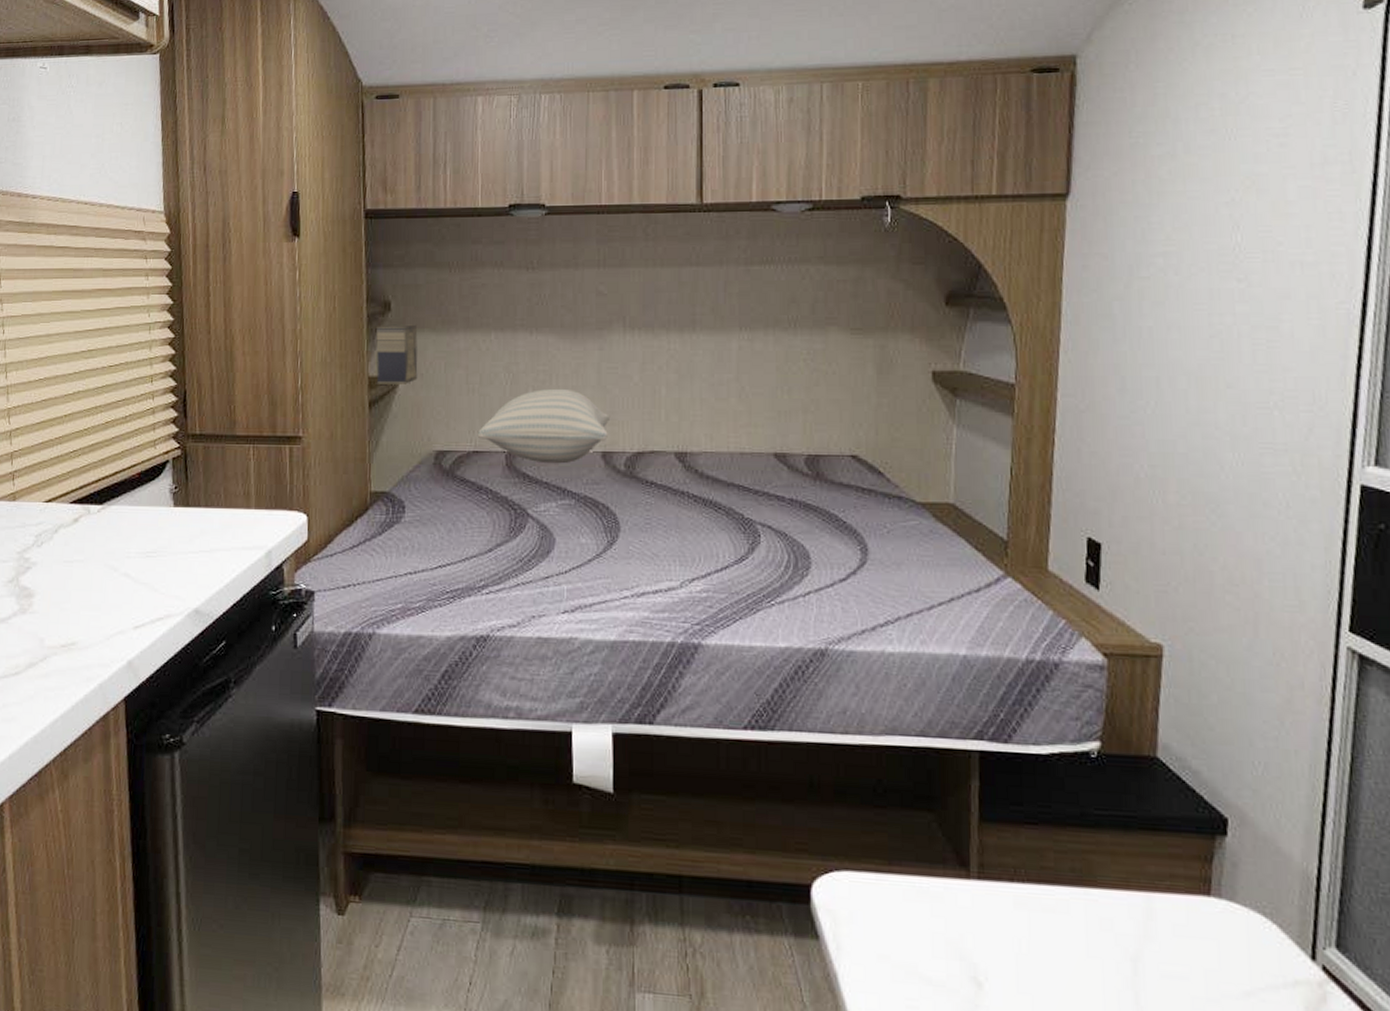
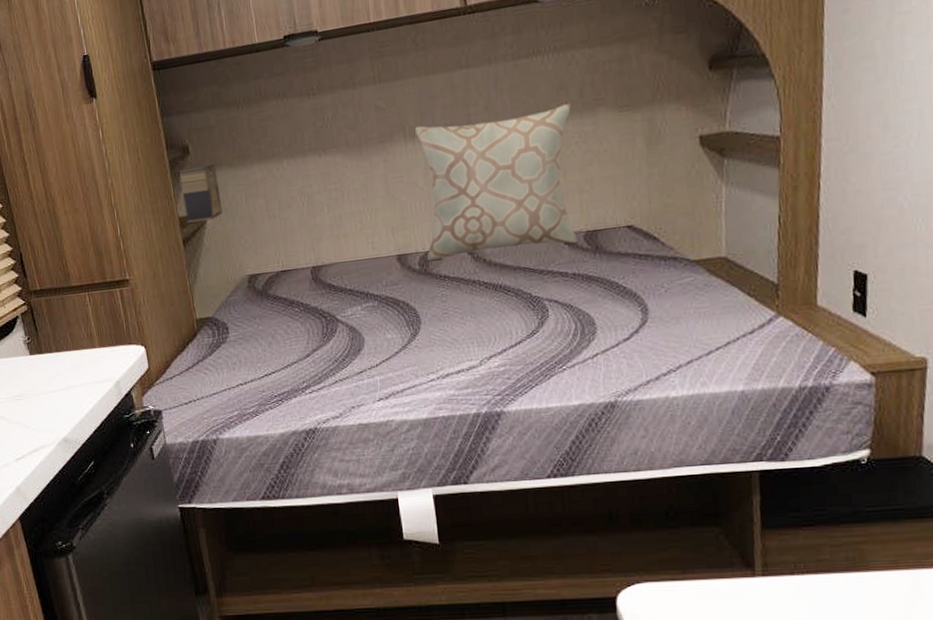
pillow: present [477,388,611,464] -> none [283,202,402,273]
pillow: none [634,317,802,467] -> present [415,103,577,262]

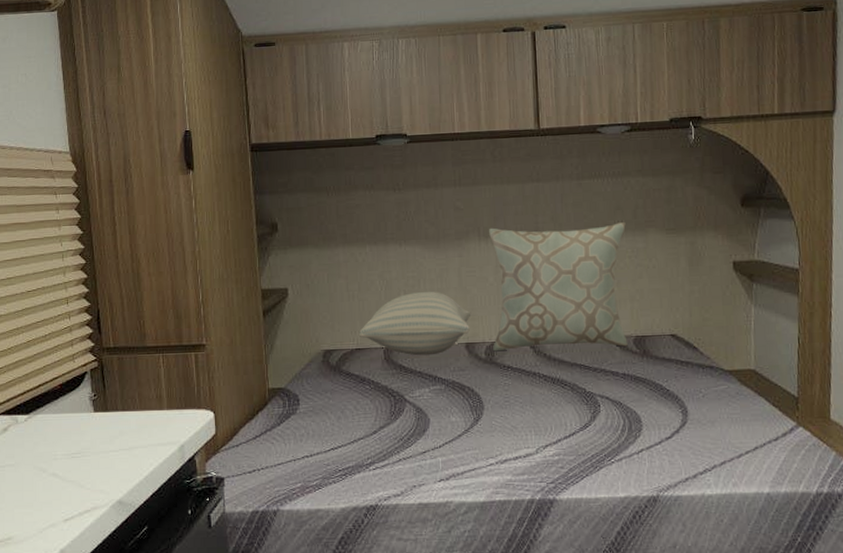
decorative box: present [179,163,223,223] -> none [266,242,305,295]
pillow: none [283,202,402,273] -> present [358,291,472,356]

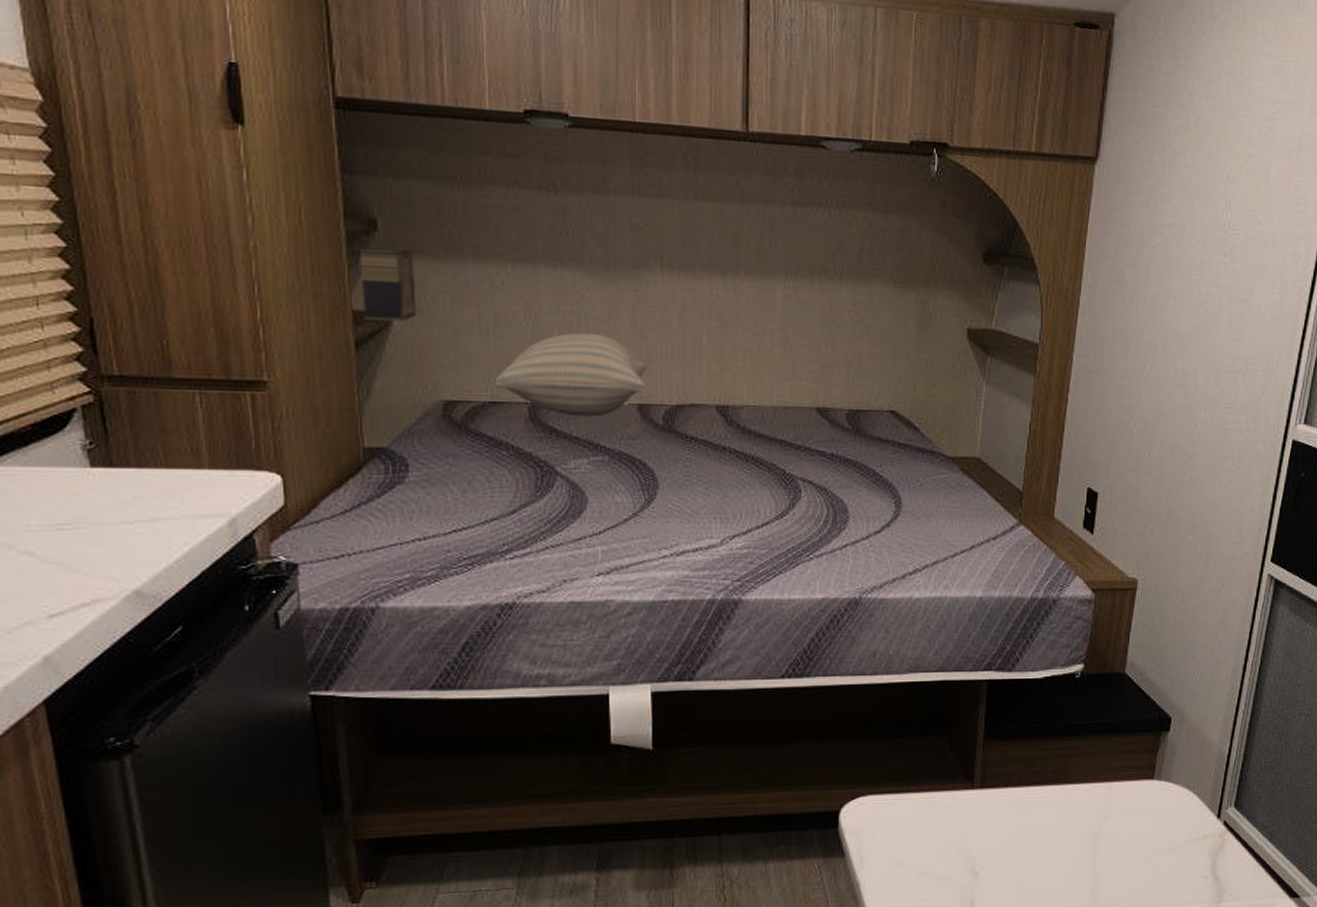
decorative box: none [266,242,305,295] -> present [360,247,417,322]
pillow: present [489,222,628,352] -> none [673,257,847,421]

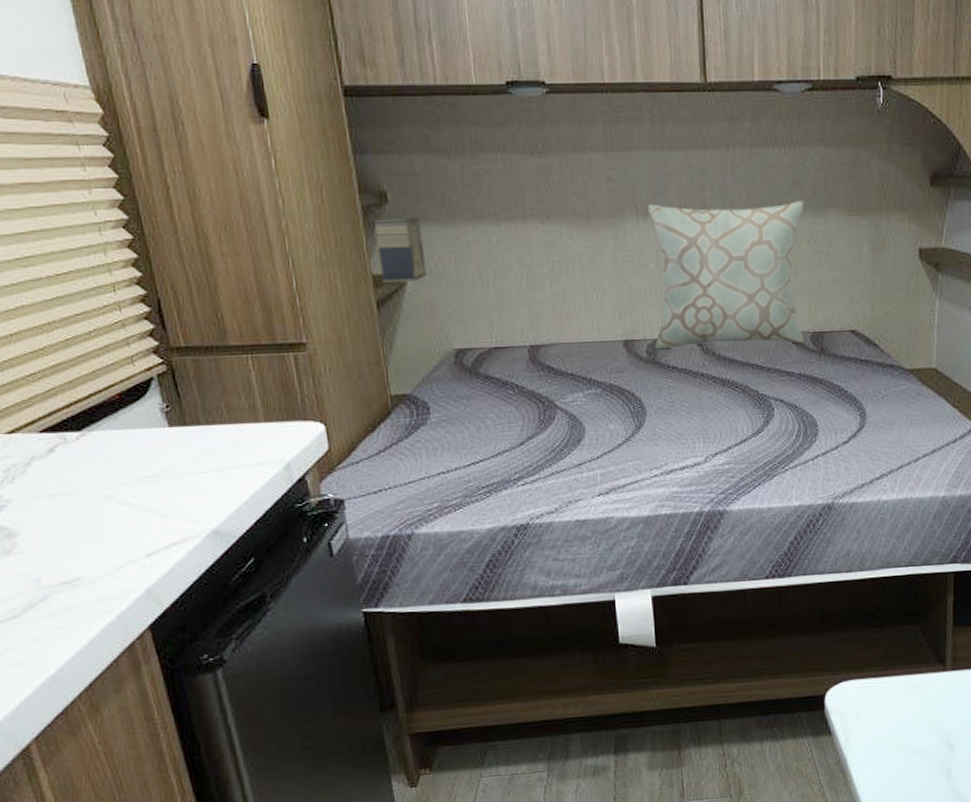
pillow: present [493,332,648,417] -> none [496,279,630,355]
pillow: none [673,257,847,421] -> present [648,201,805,350]

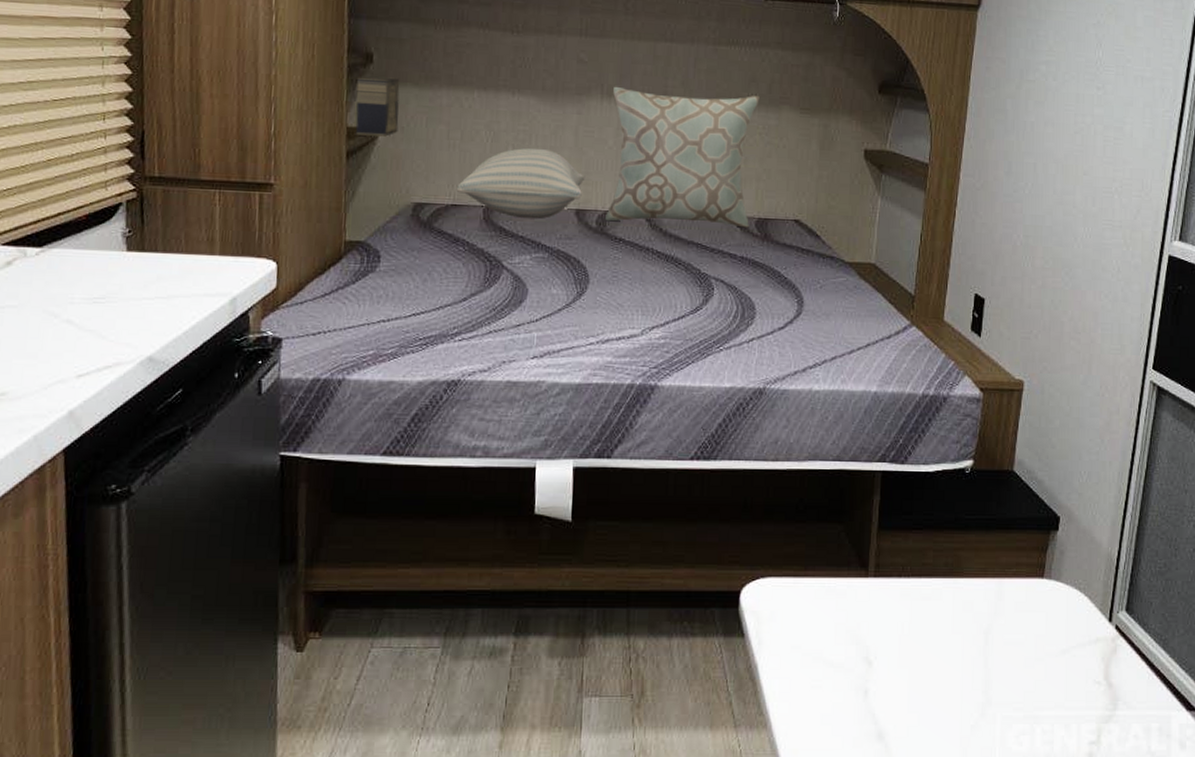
pillow: none [496,279,630,355] -> present [456,148,586,219]

